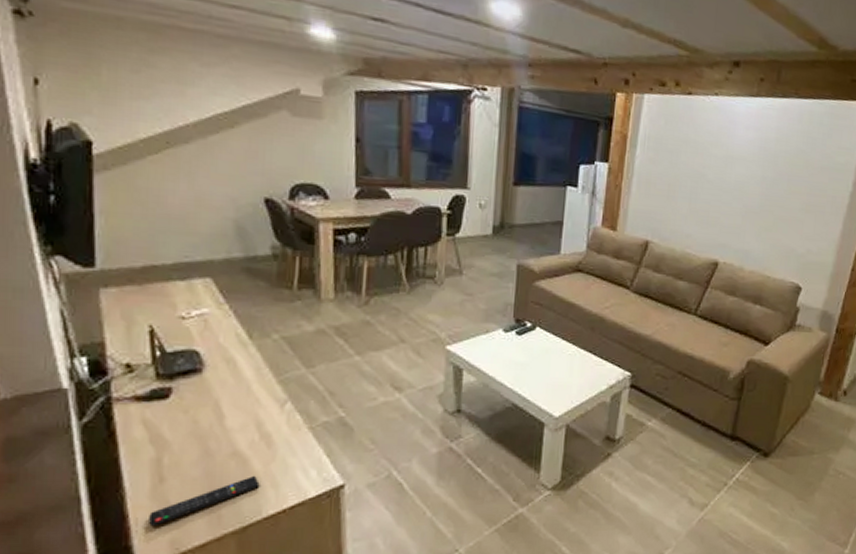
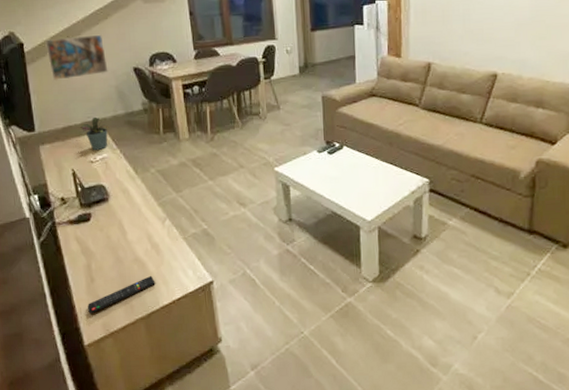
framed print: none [129,142,226,202] -> present [45,34,108,81]
potted plant: none [171,257,217,304] -> present [80,117,109,151]

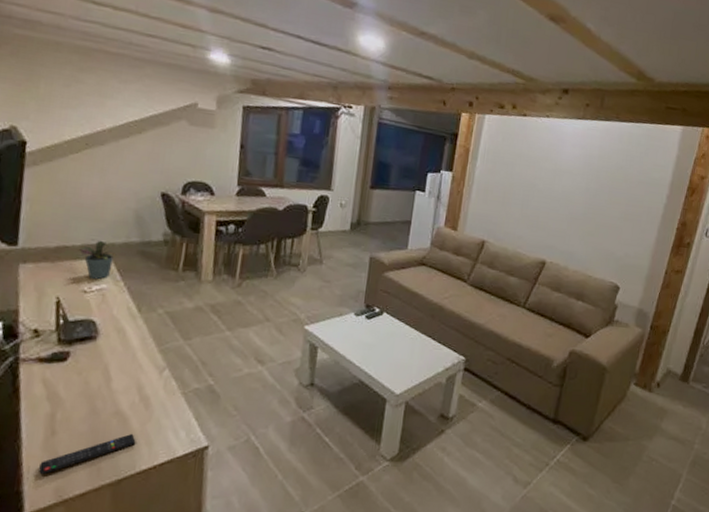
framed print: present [45,34,108,81] -> none [54,142,131,194]

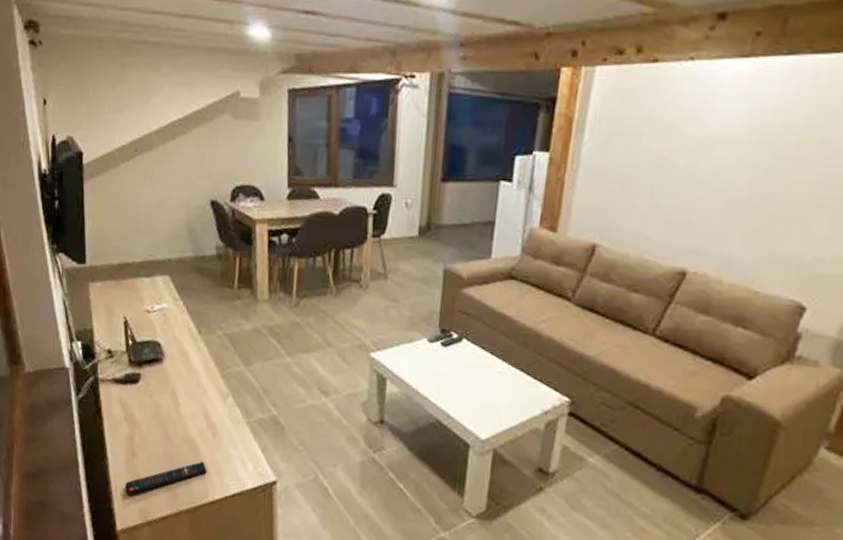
potted plant: present [79,240,117,280] -> none [139,256,174,299]

